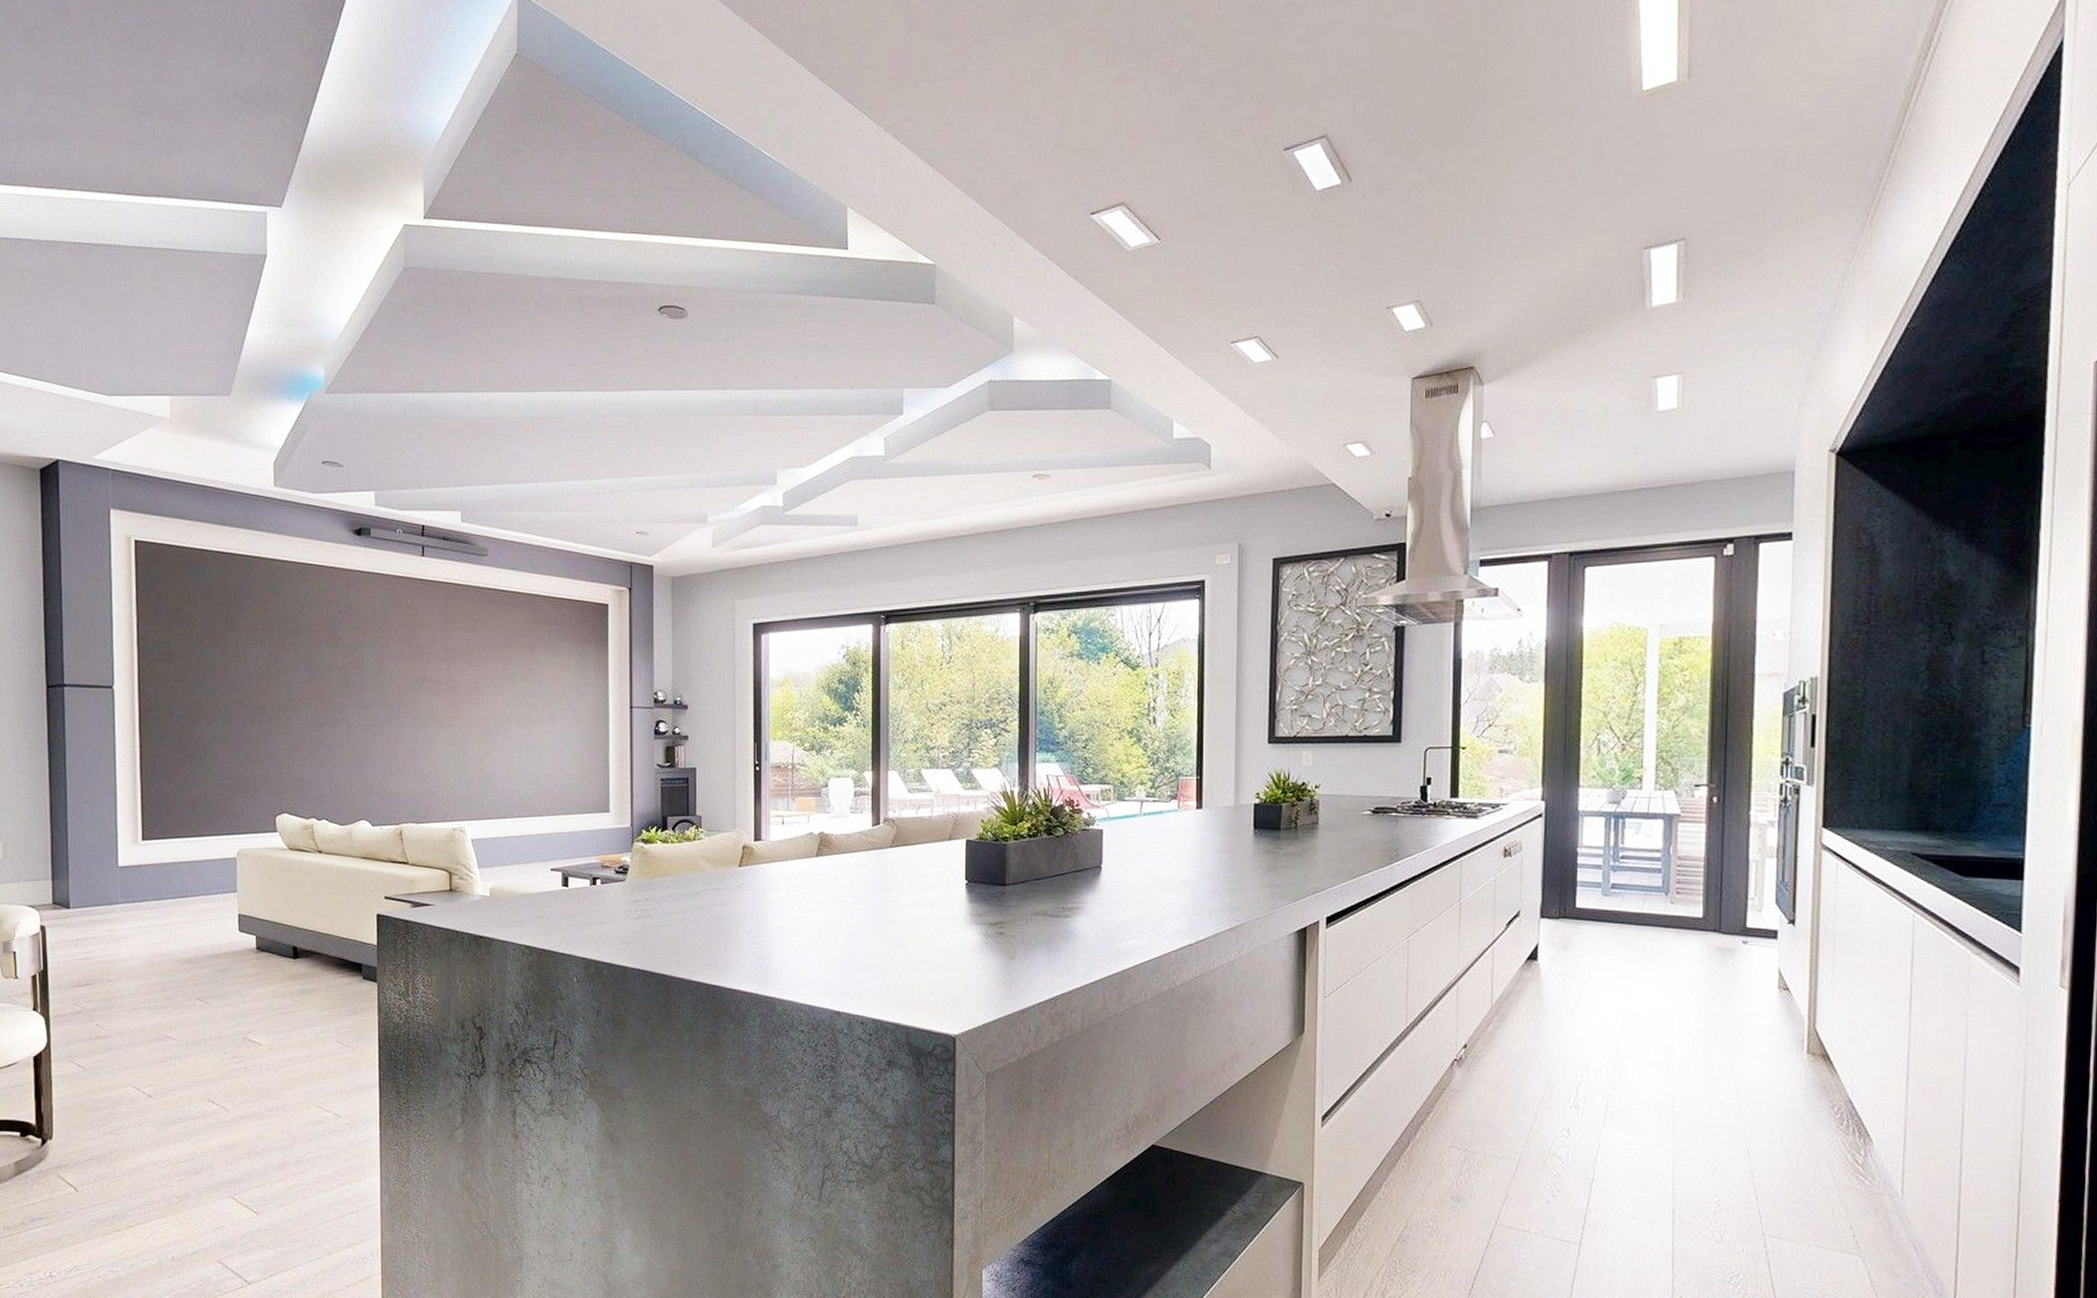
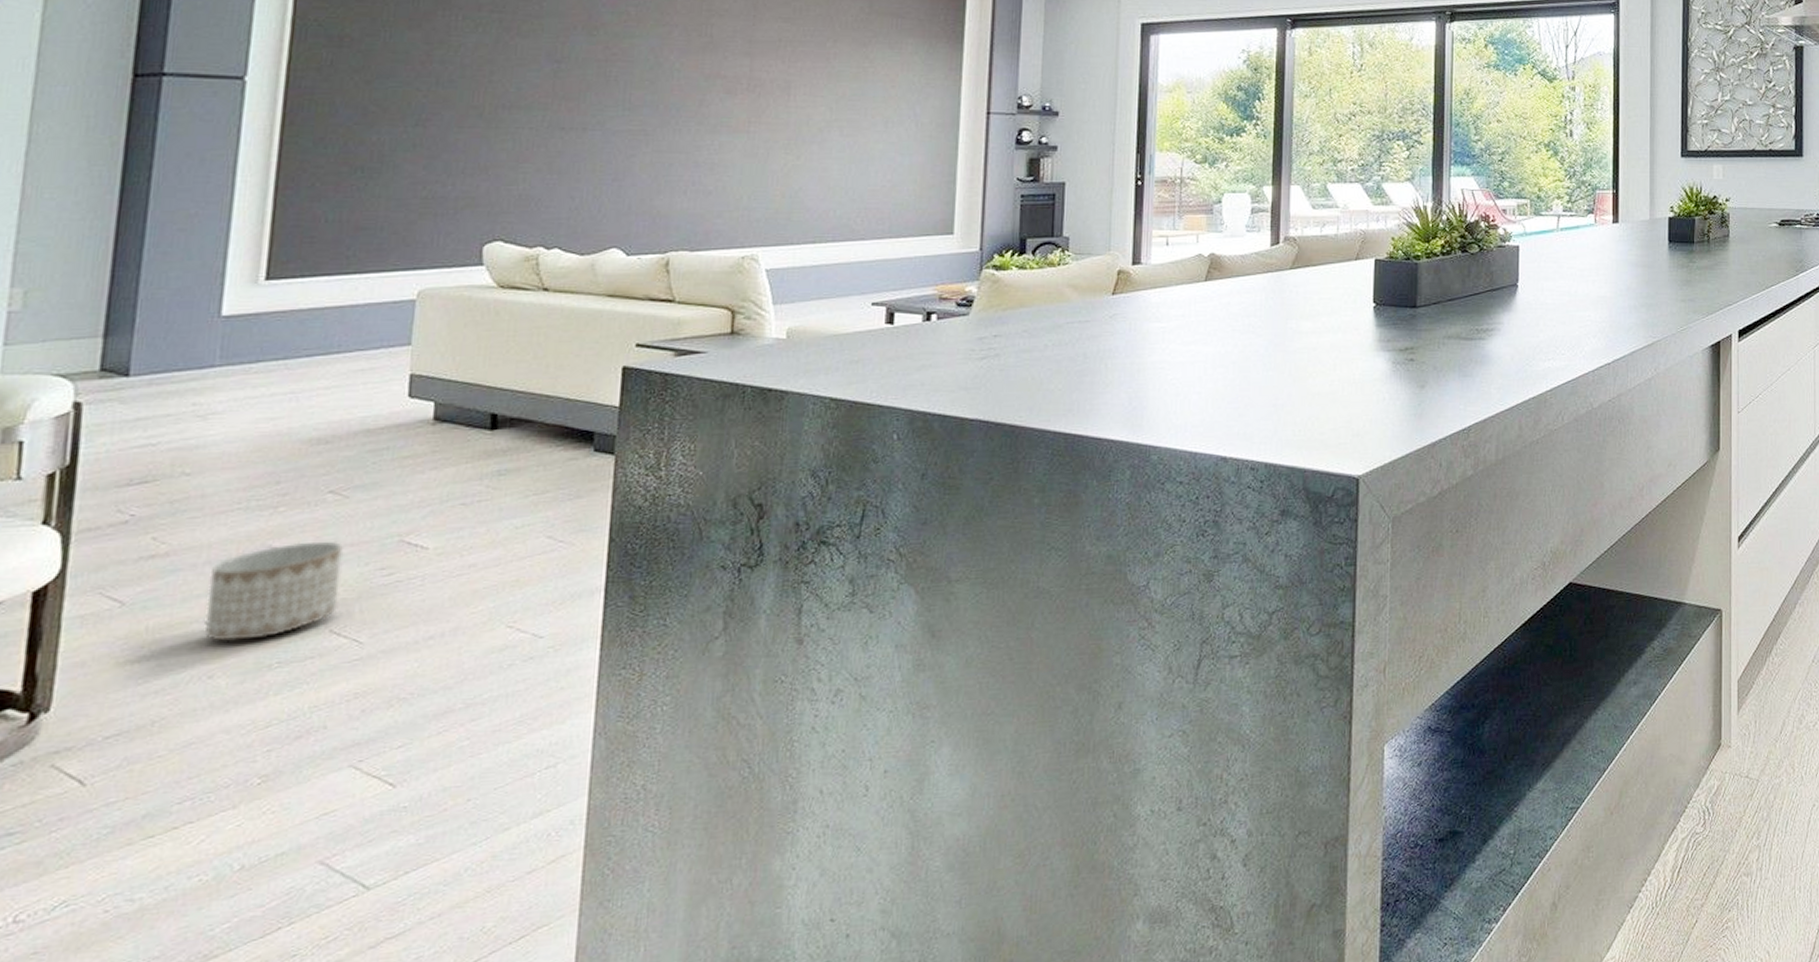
planter: none [132,1034,210,1101] -> present [204,541,343,641]

